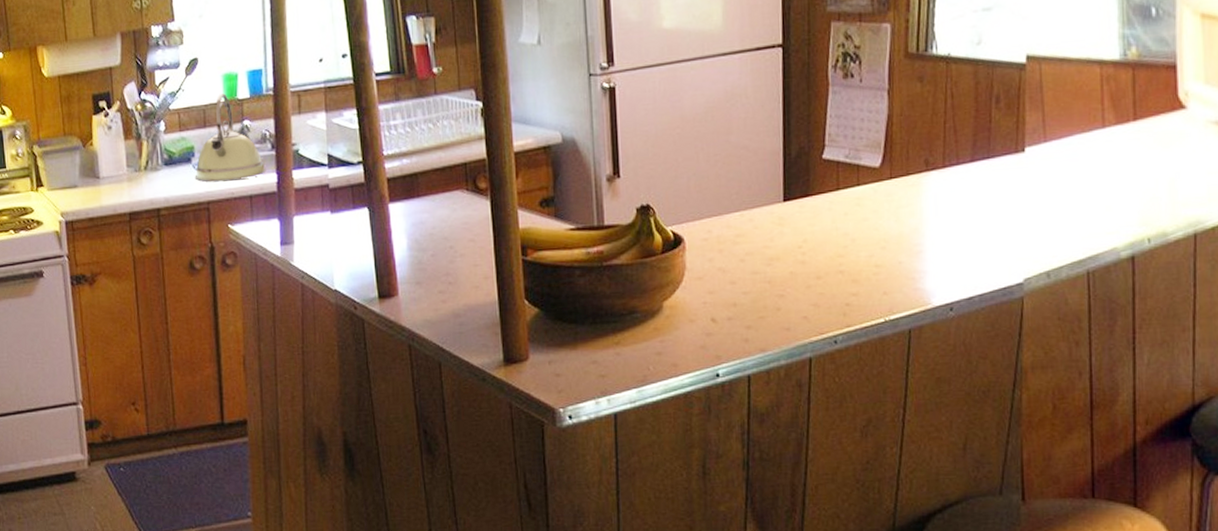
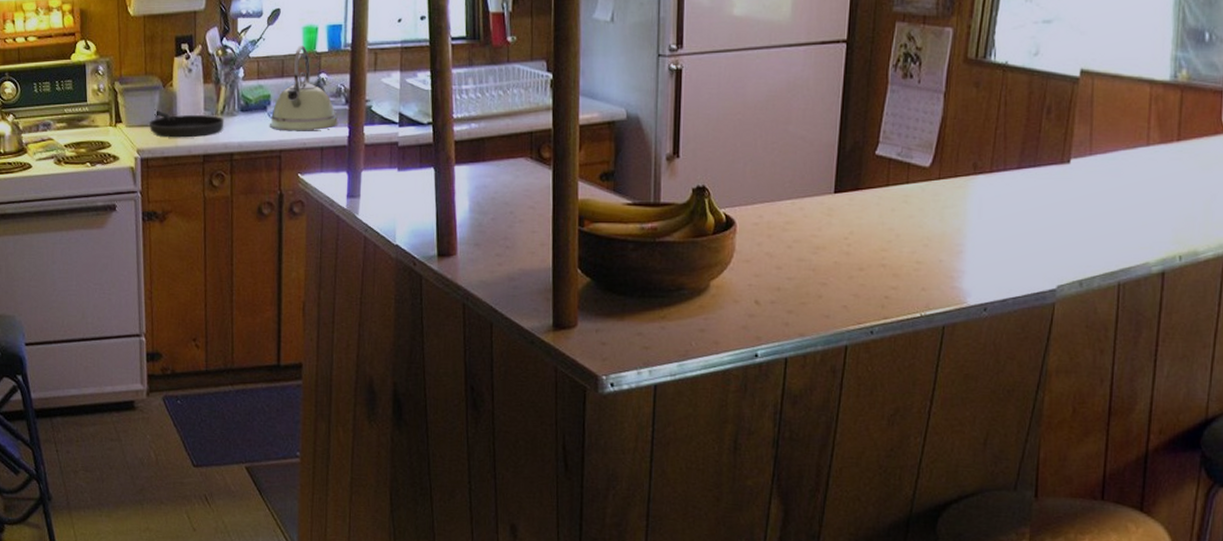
frying pan: none [71,171,149,197] -> present [148,110,224,137]

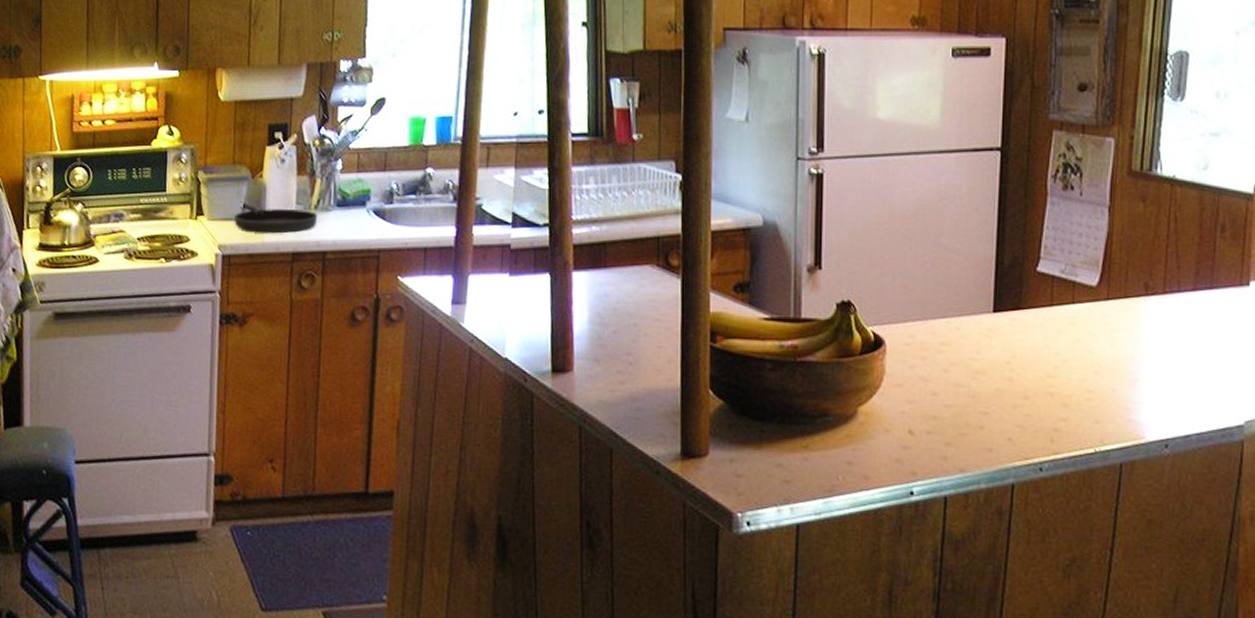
kettle: present [270,46,339,131] -> none [369,138,445,230]

